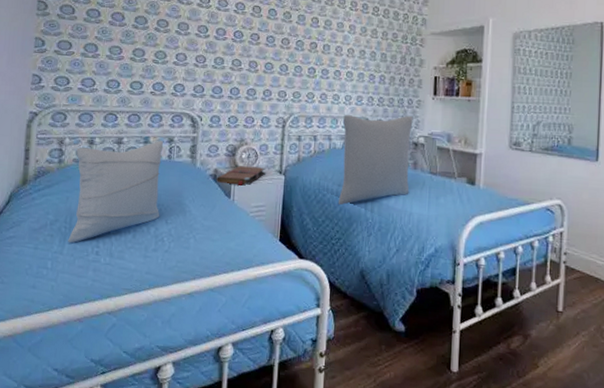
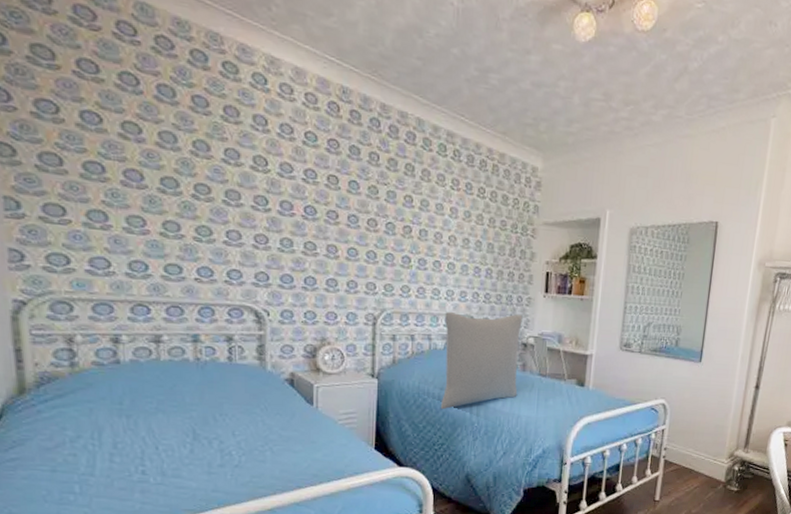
pillow: present [68,141,164,244] -> none [95,339,224,463]
book: present [216,166,267,187] -> none [293,369,356,392]

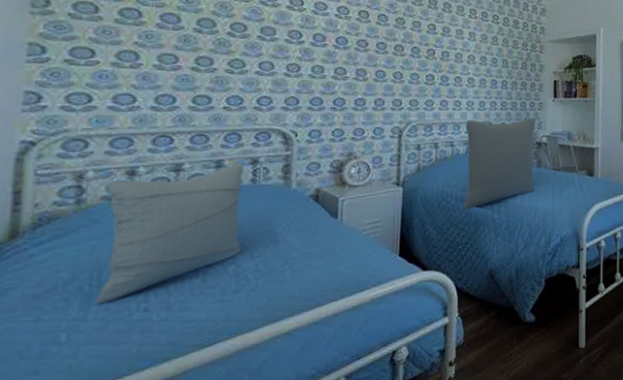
pillow: none [95,339,224,463] -> present [95,163,245,305]

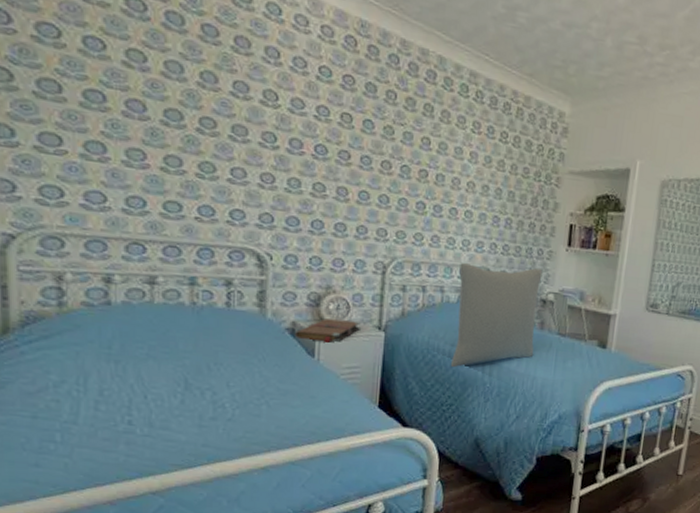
pillow: present [95,163,245,305] -> none [84,283,219,411]
book: none [318,181,382,204] -> present [294,318,362,344]

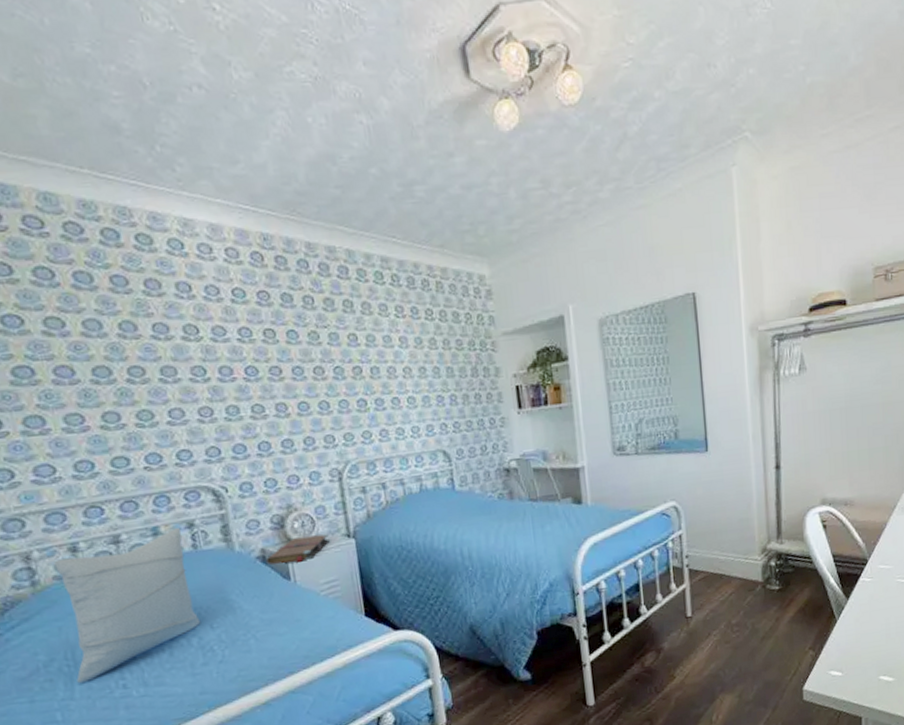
pillow: none [84,283,219,411] -> present [54,528,201,684]
pillow: present [450,263,543,368] -> none [414,438,510,559]

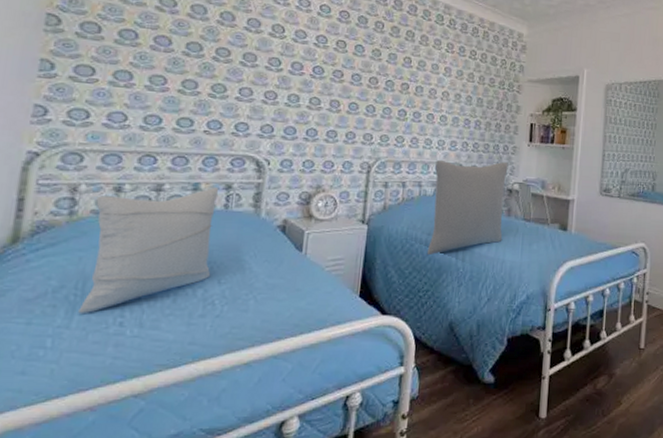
book: present [265,534,331,565] -> none [284,215,347,238]
pillow: none [414,438,510,559] -> present [426,160,509,256]

